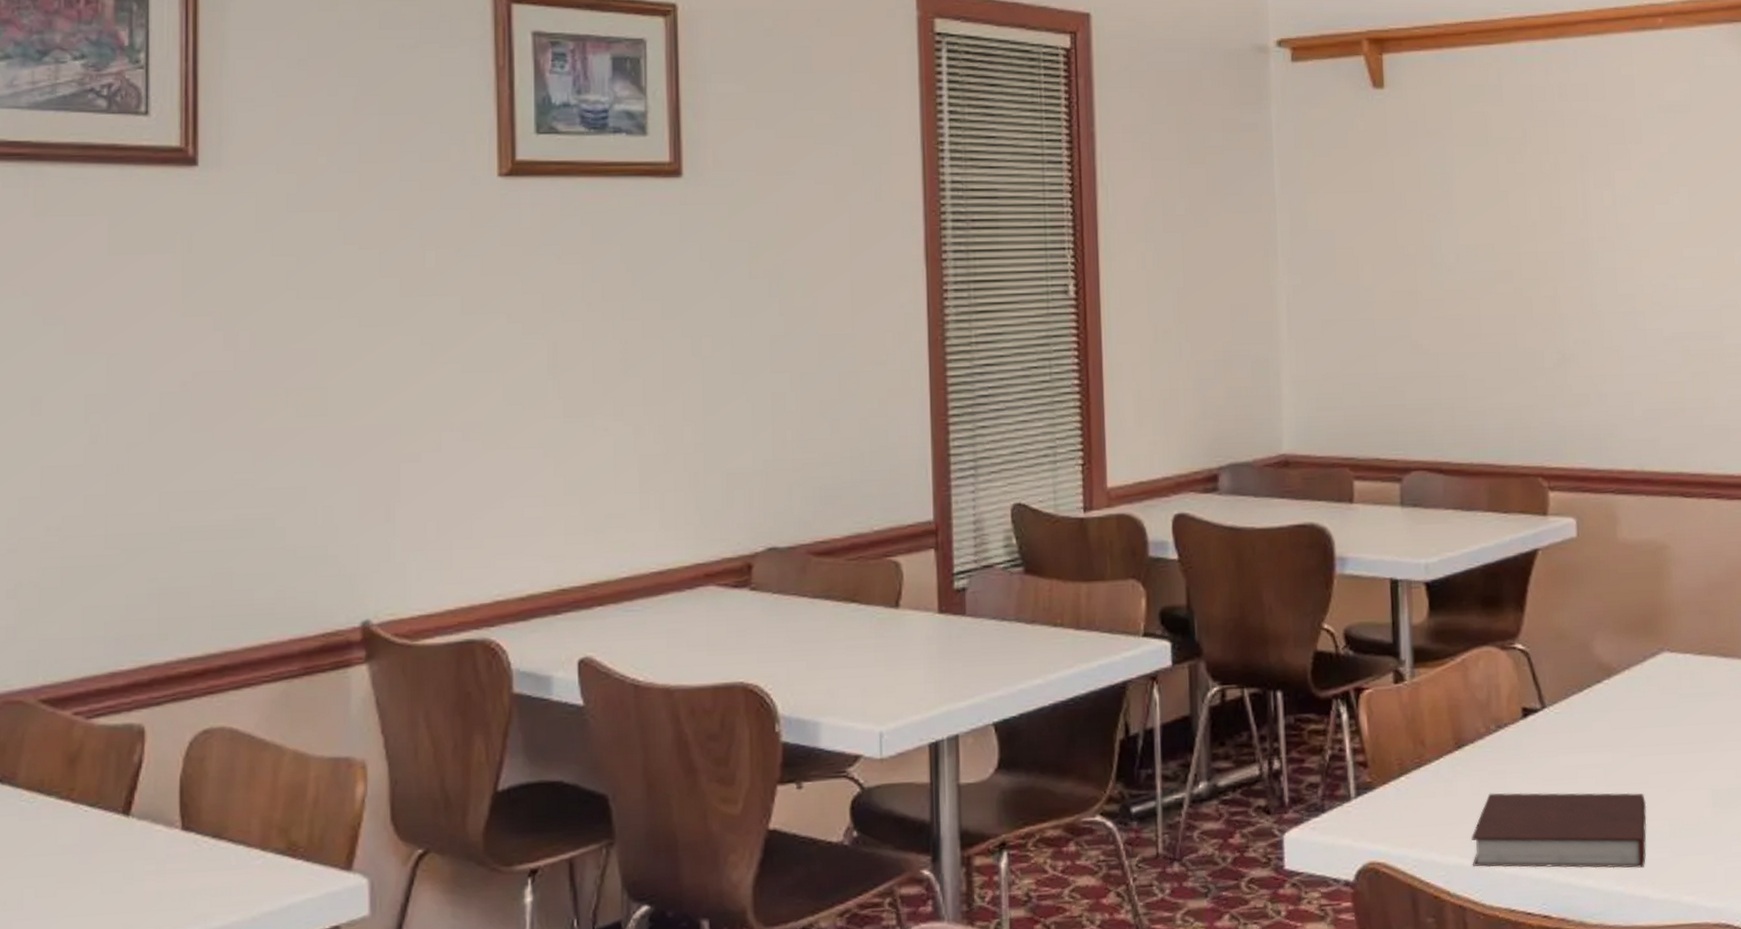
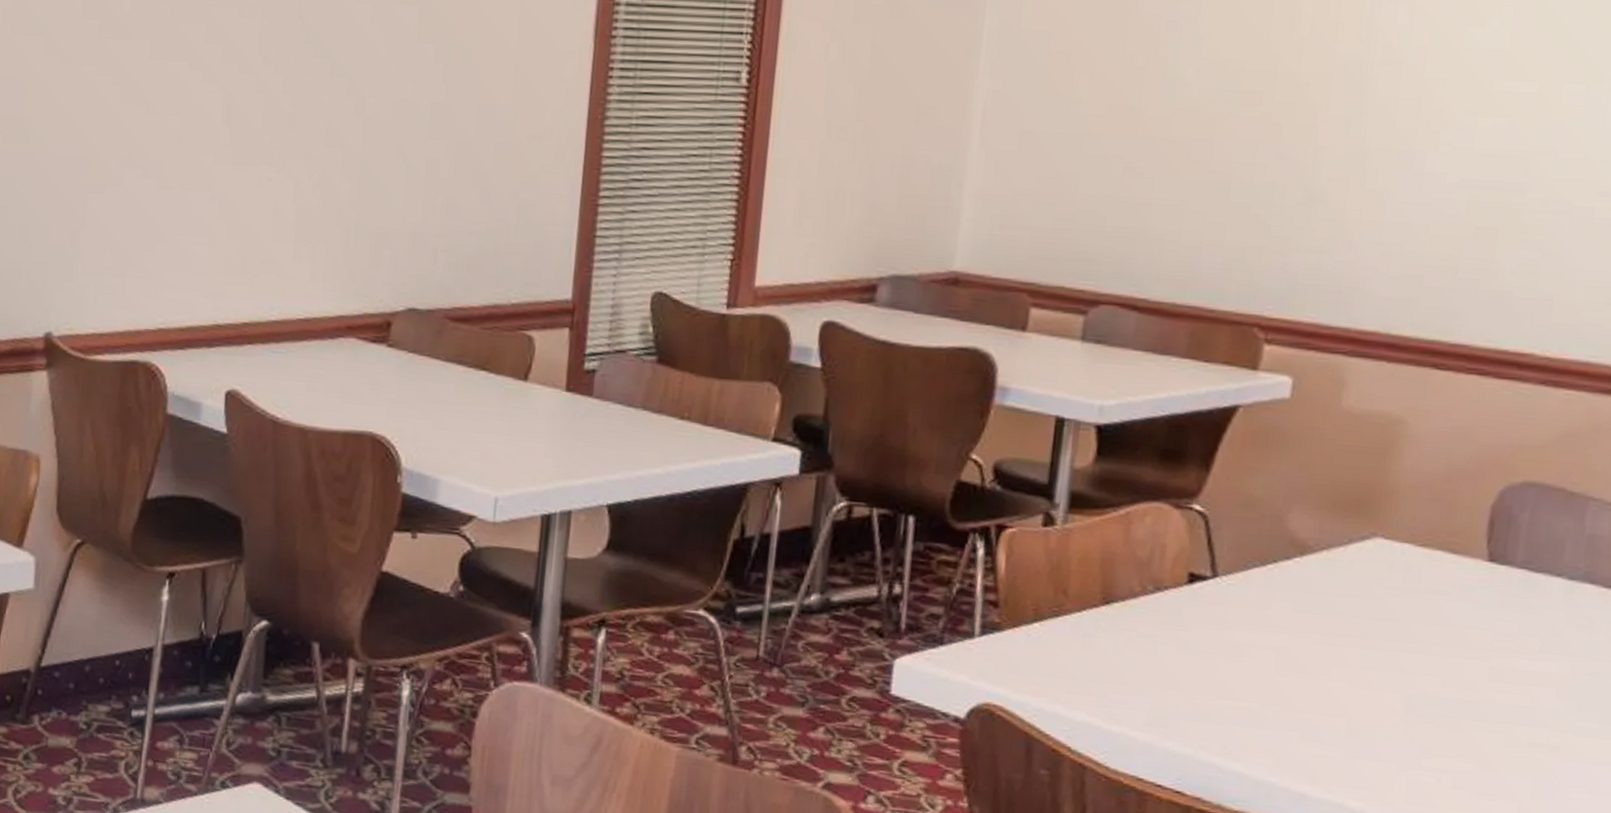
notebook: present [1471,792,1647,868] -> none [1101,655,1323,762]

